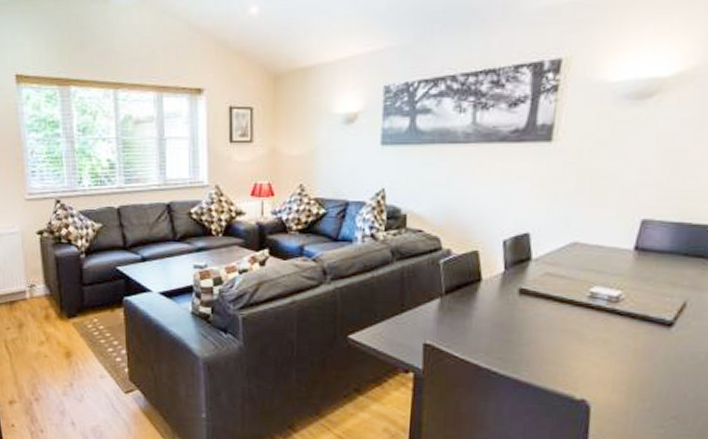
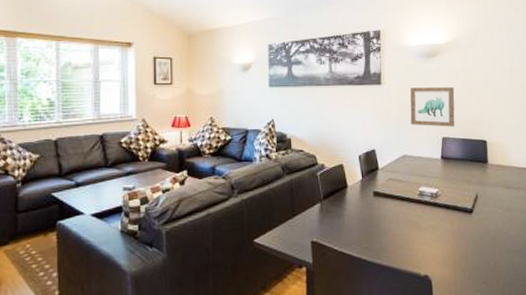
wall art: none [592,145,677,205] -> present [410,87,455,127]

